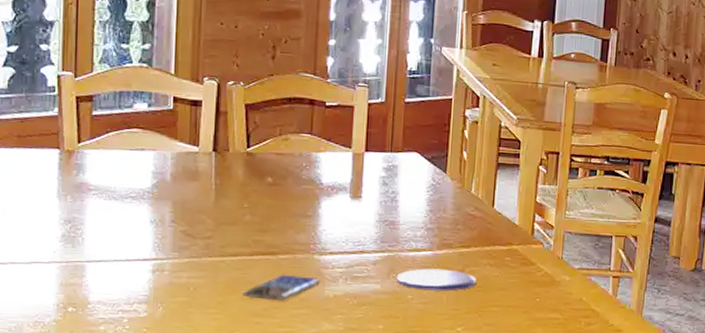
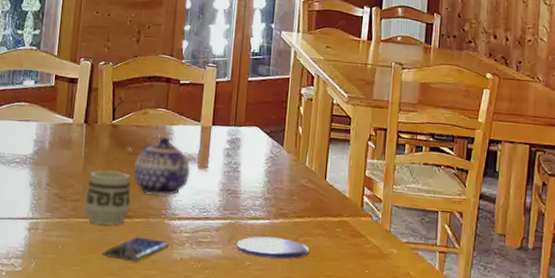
cup: none [218,203,274,264] -> present [84,170,132,226]
teapot: none [275,164,342,230] -> present [133,136,191,196]

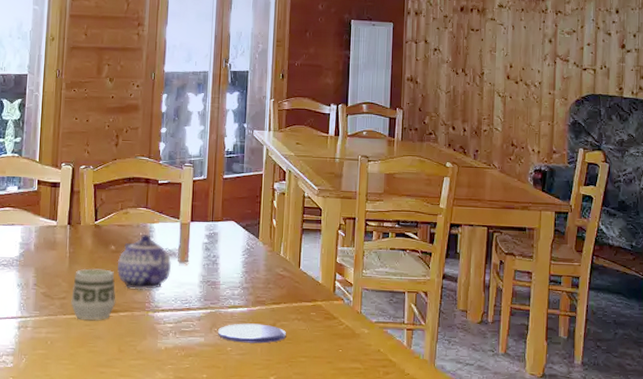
smartphone: present [102,237,169,262] -> none [90,329,154,353]

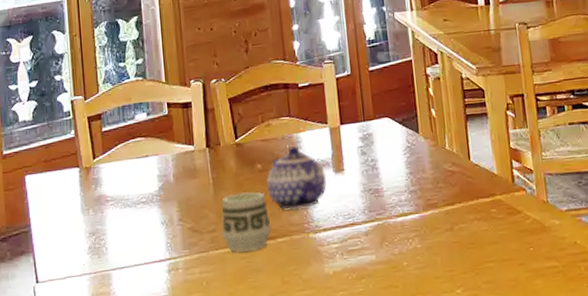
saucer: present [218,323,286,344] -> none [390,230,467,255]

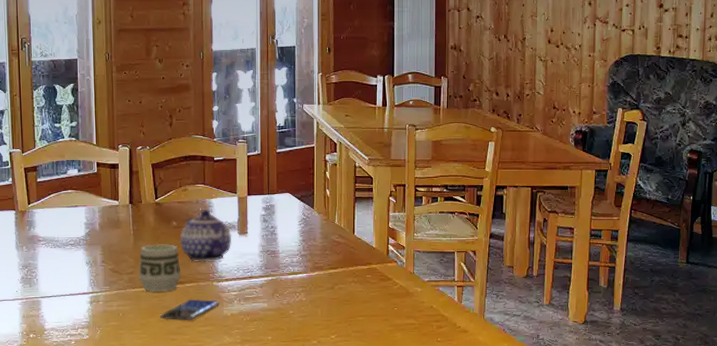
smartphone: none [250,256,319,286] -> present [160,299,219,321]

